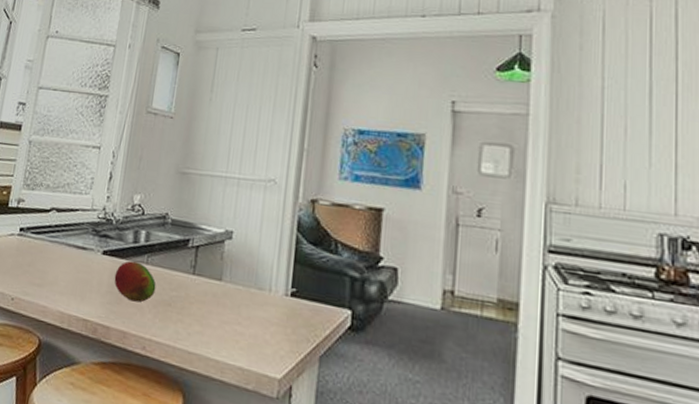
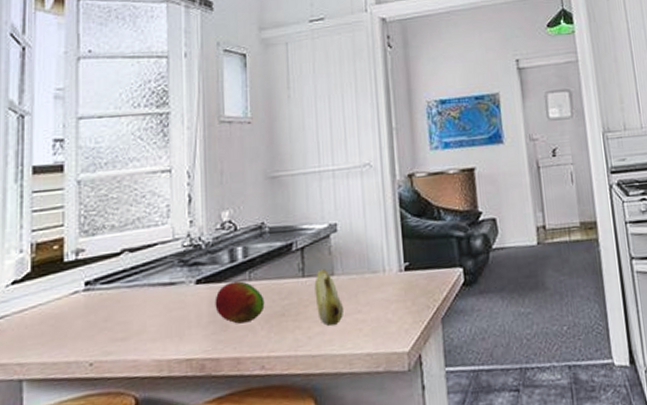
banana: none [200,271,226,329] -> present [314,269,344,326]

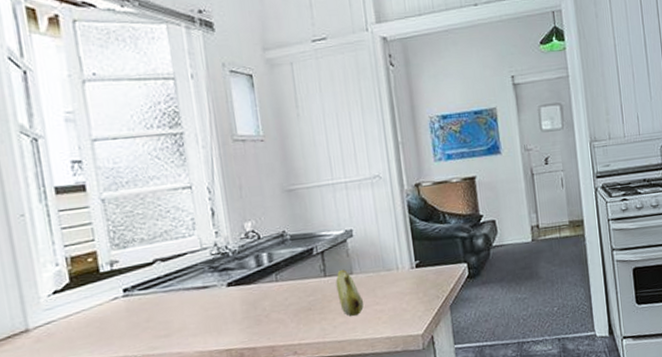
fruit: present [215,281,265,324] -> none [246,282,293,319]

